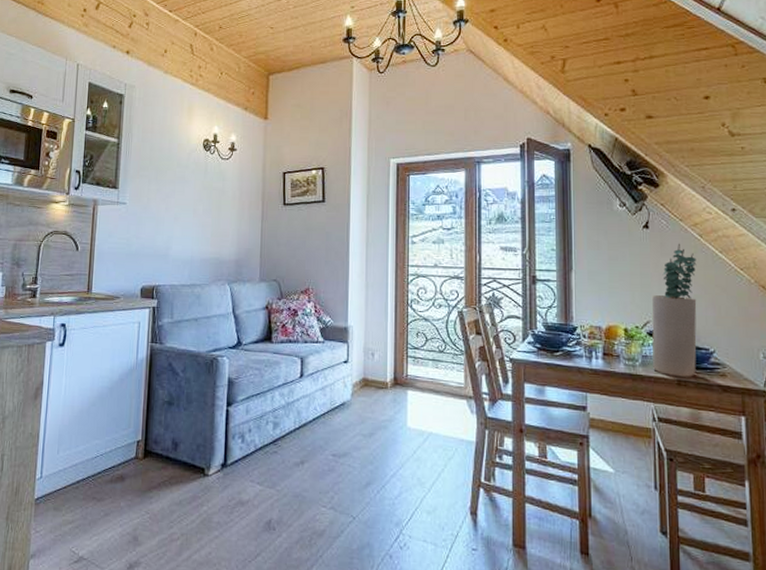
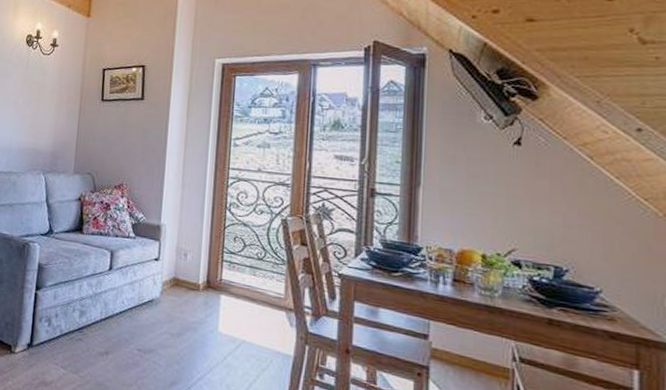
vase: present [652,243,697,377] -> none [517,164,583,318]

